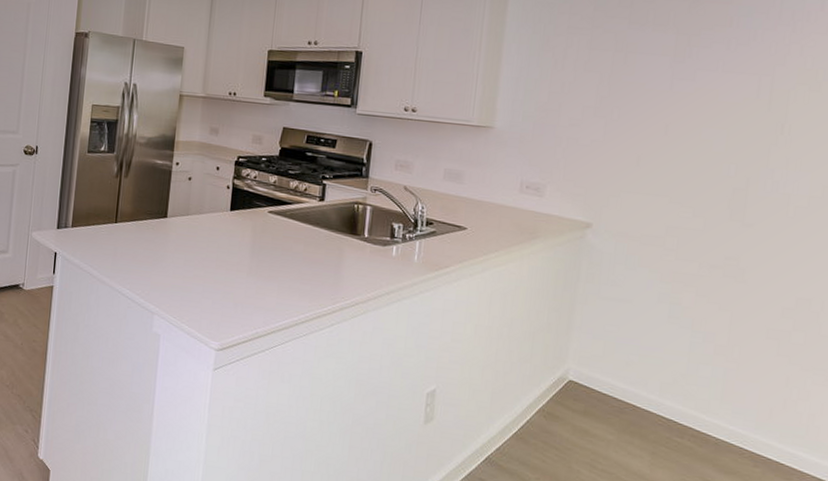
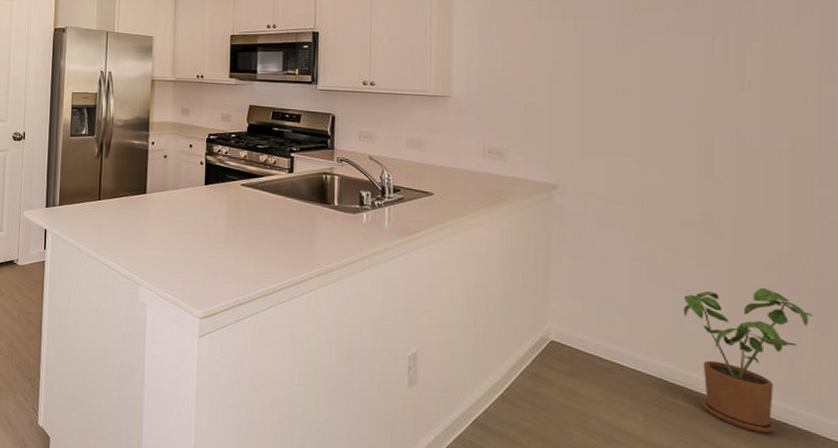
house plant: none [699,332,821,473] -> present [683,287,813,434]

